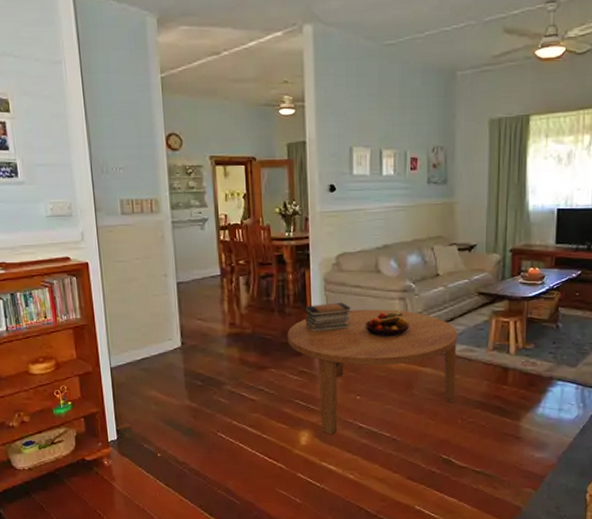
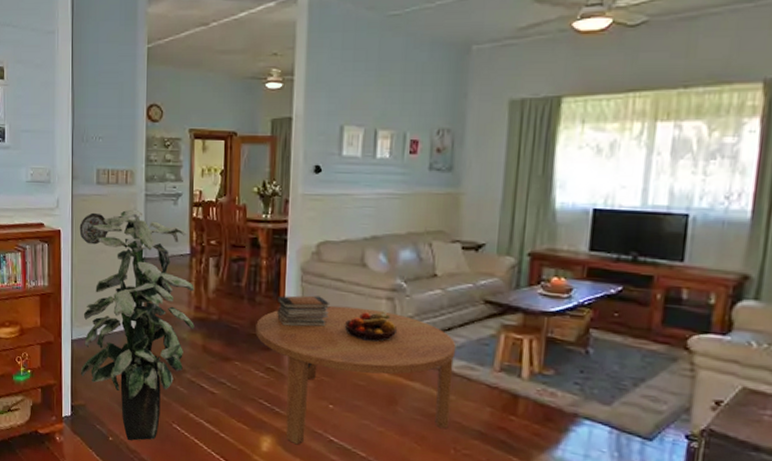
decorative plate: none [107,242,138,274] -> present [79,212,108,245]
indoor plant: none [115,236,231,453] -> present [80,209,195,441]

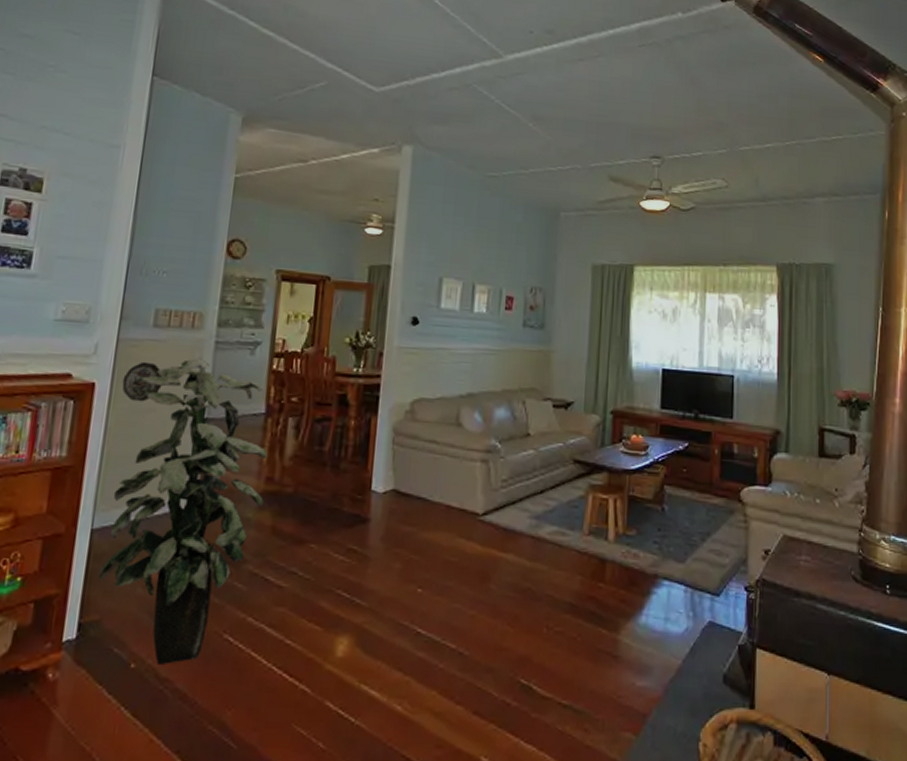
coffee table: present [256,305,456,445] -> none [337,470,548,644]
book stack: present [276,295,329,327] -> none [363,460,422,497]
fruit bowl: present [344,310,398,343] -> none [436,473,492,511]

